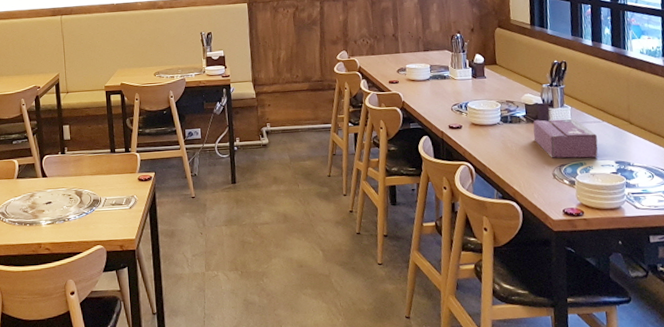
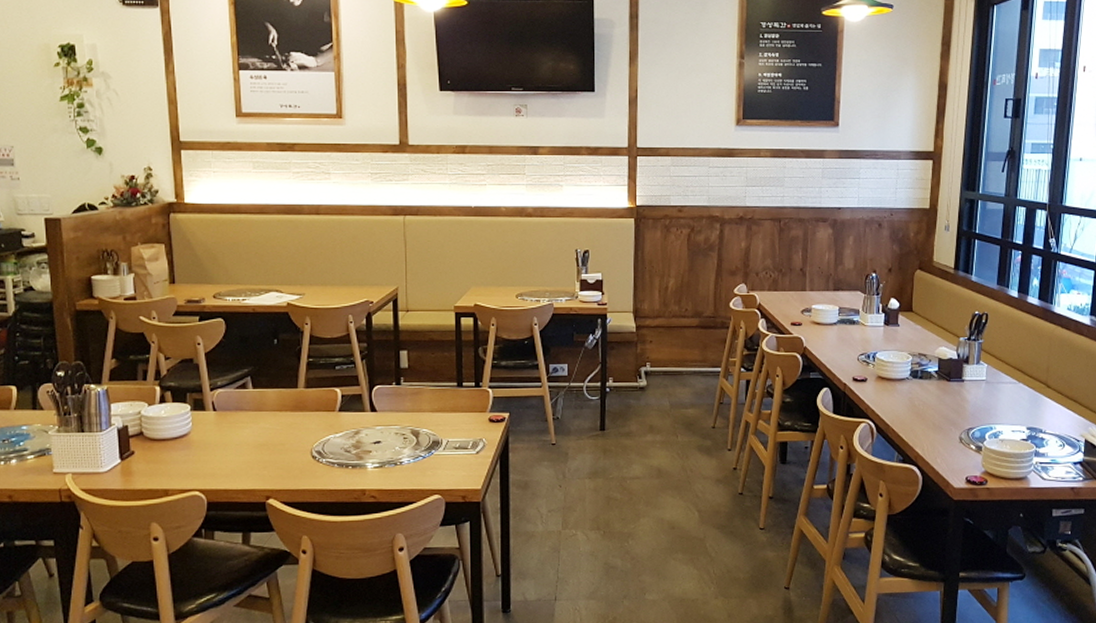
tissue box: present [533,118,598,158] -> none [943,376,1012,422]

